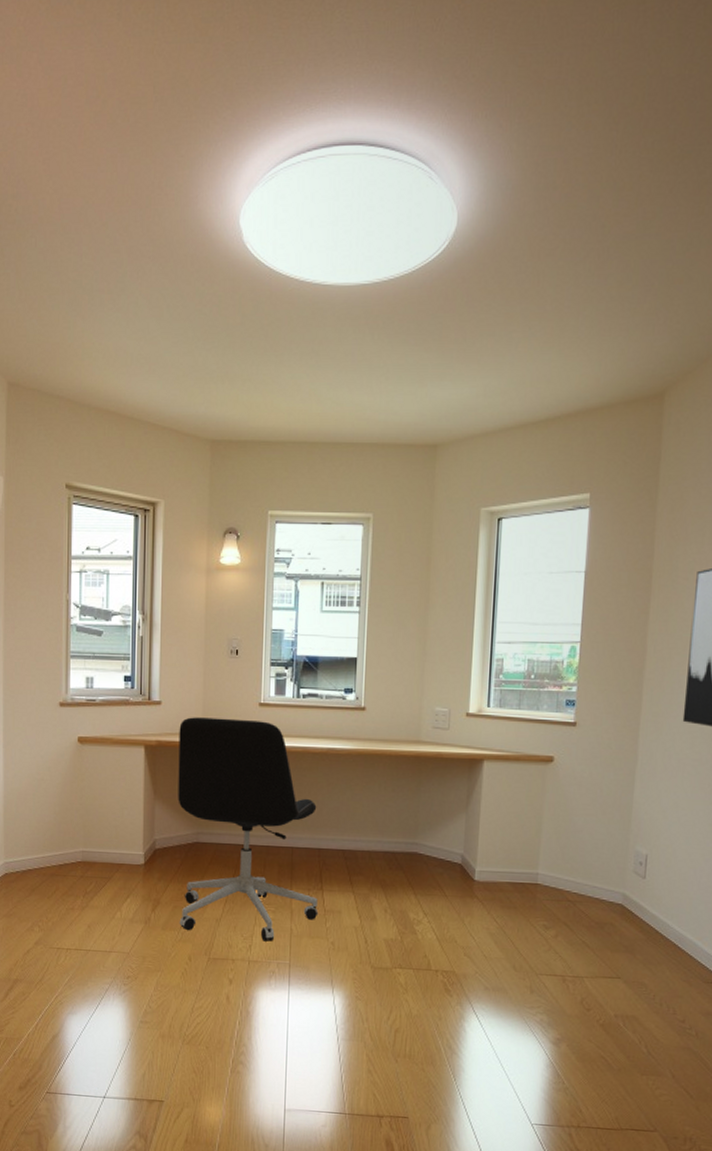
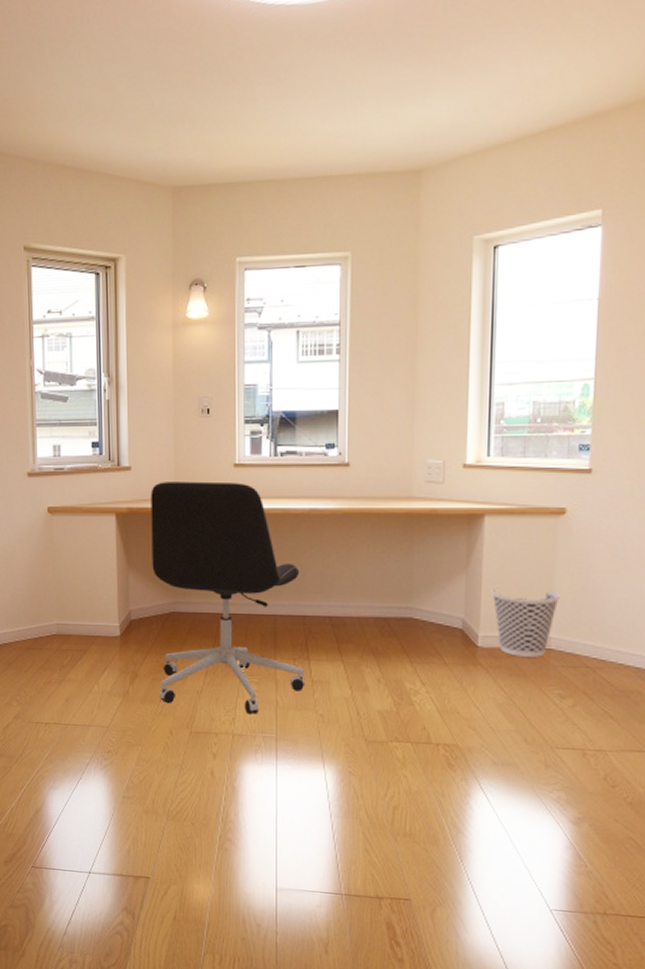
wastebasket: none [488,826,547,891] -> present [492,587,560,657]

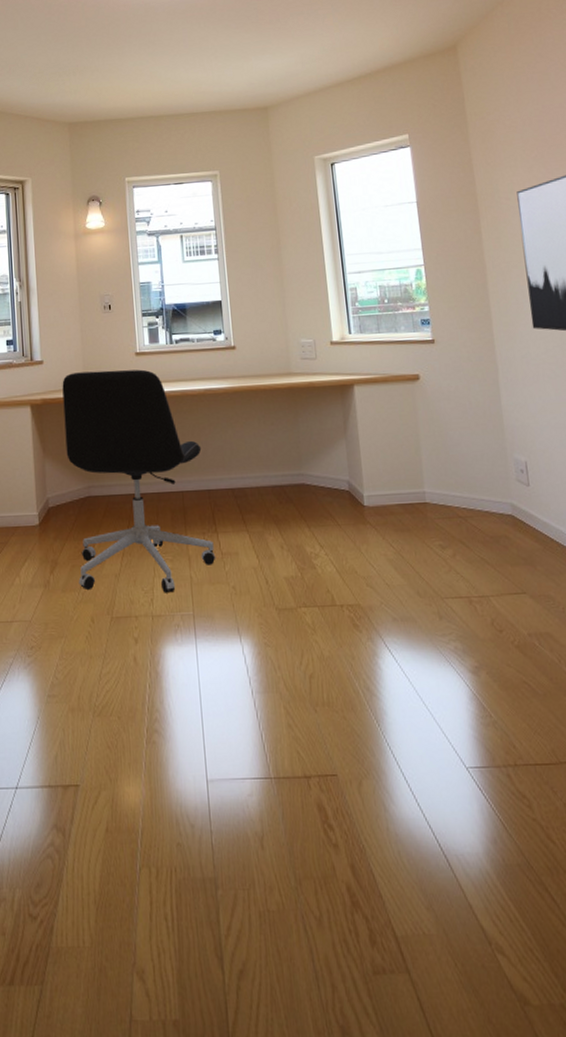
wastebasket: present [492,587,560,657] -> none [369,448,427,512]

